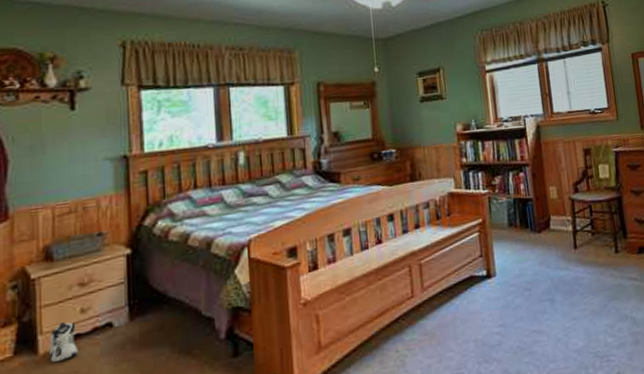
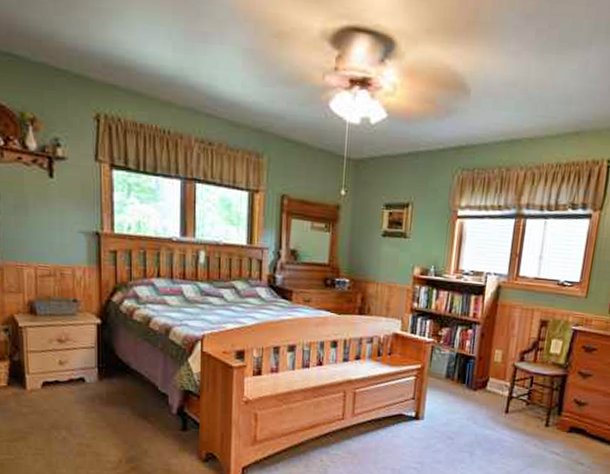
sneaker: present [49,321,78,362] -> none [34,368,57,399]

